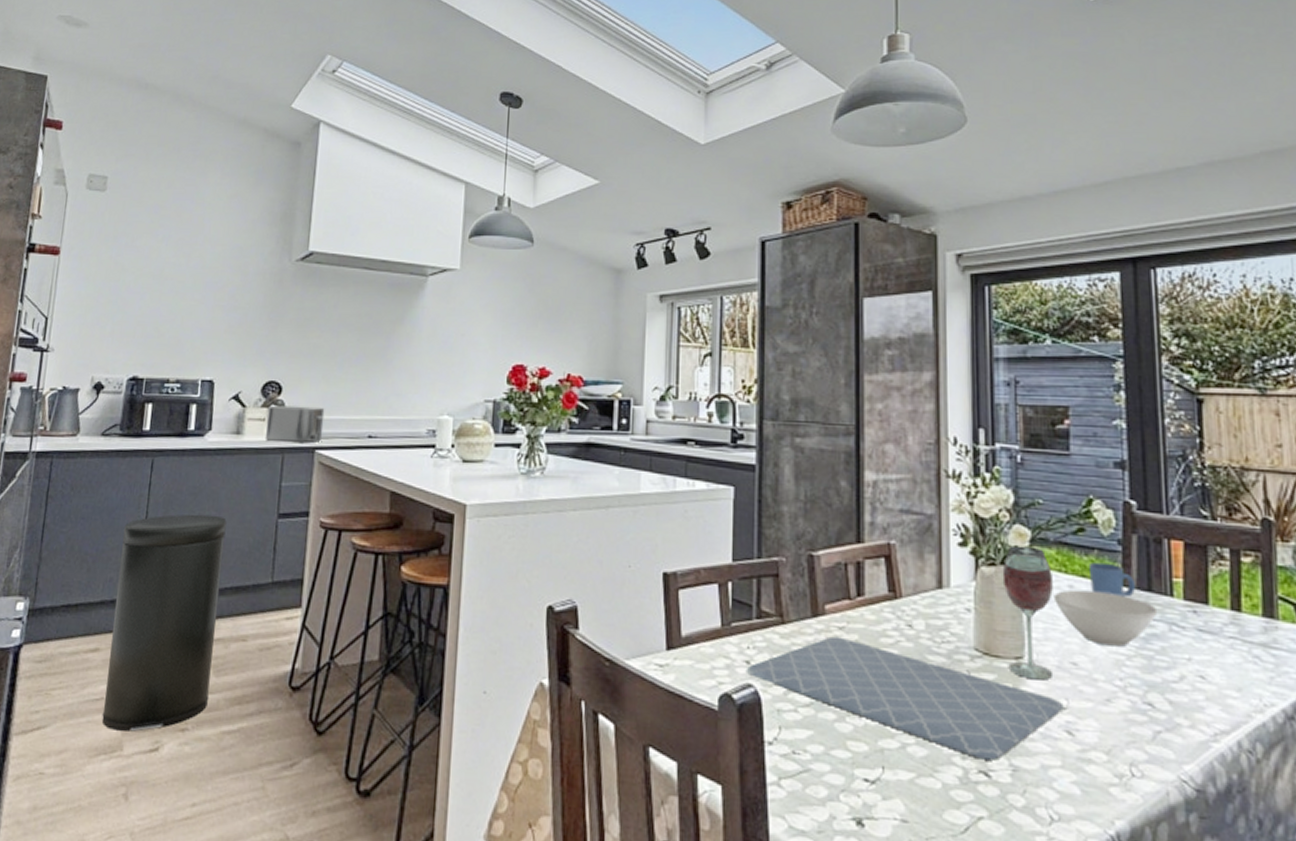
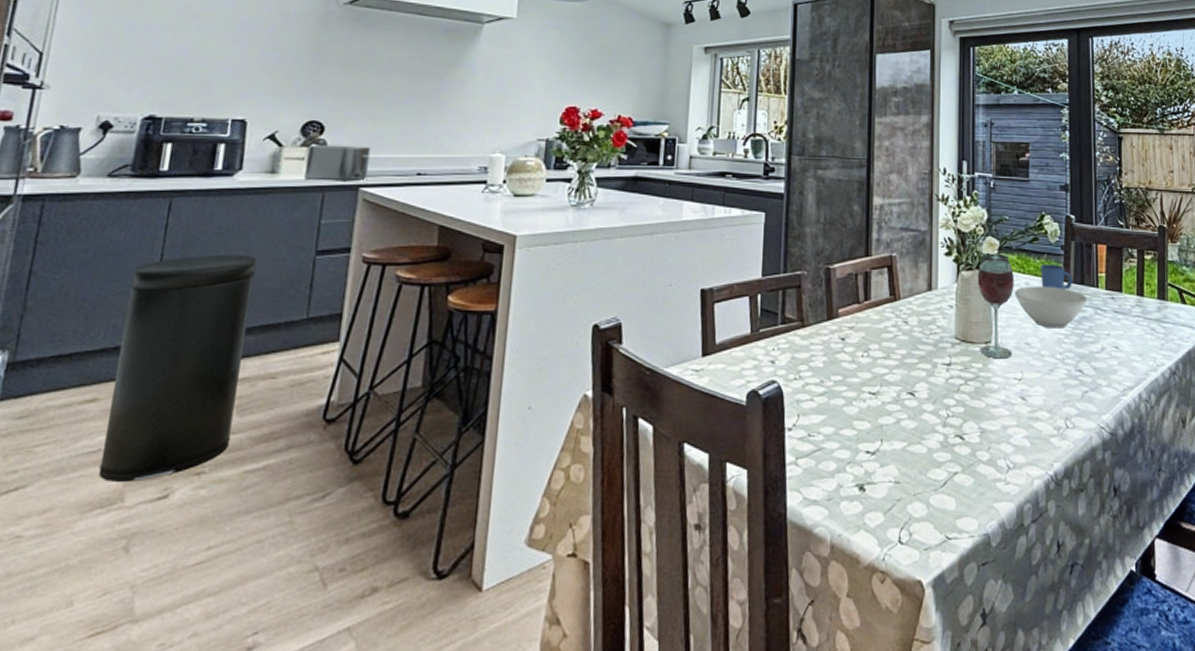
placemat: present [745,636,1064,761] -> none [770,335,1020,426]

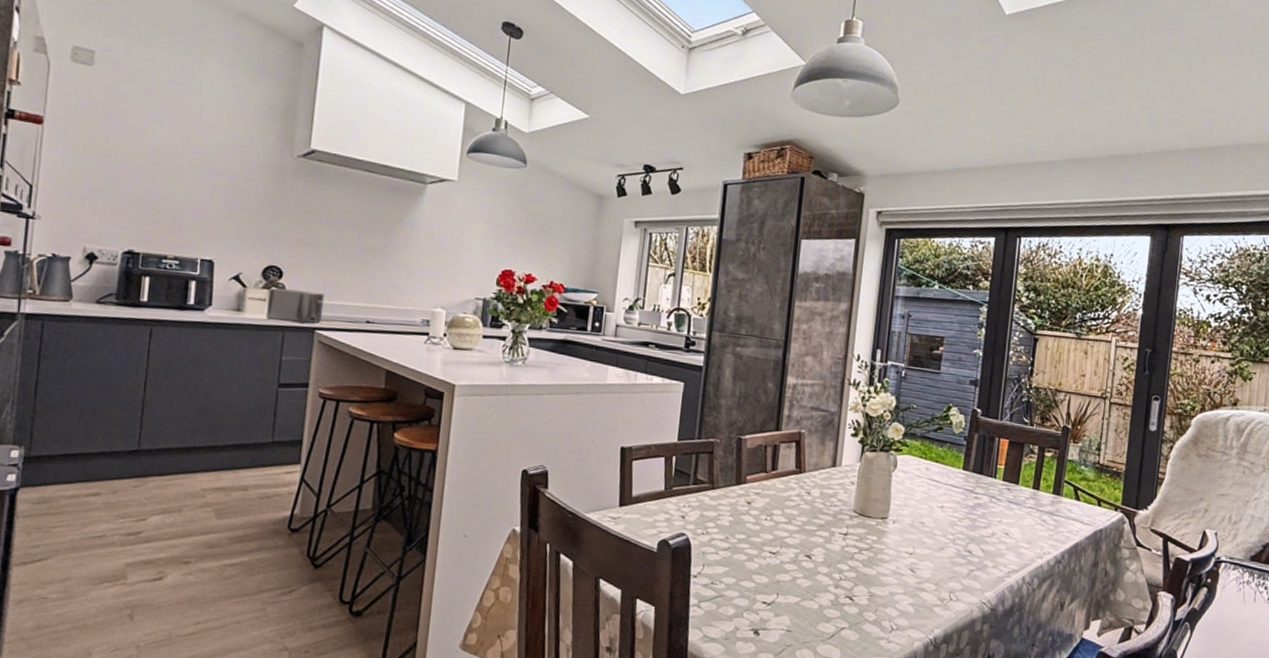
pedal bin: present [99,254,257,483] -> none [105,379,228,565]
wineglass: present [977,253,1014,359] -> none [877,438,916,534]
bowl: present [1014,286,1088,328] -> none [914,471,984,512]
mug: present [1040,264,1073,290] -> none [941,452,972,478]

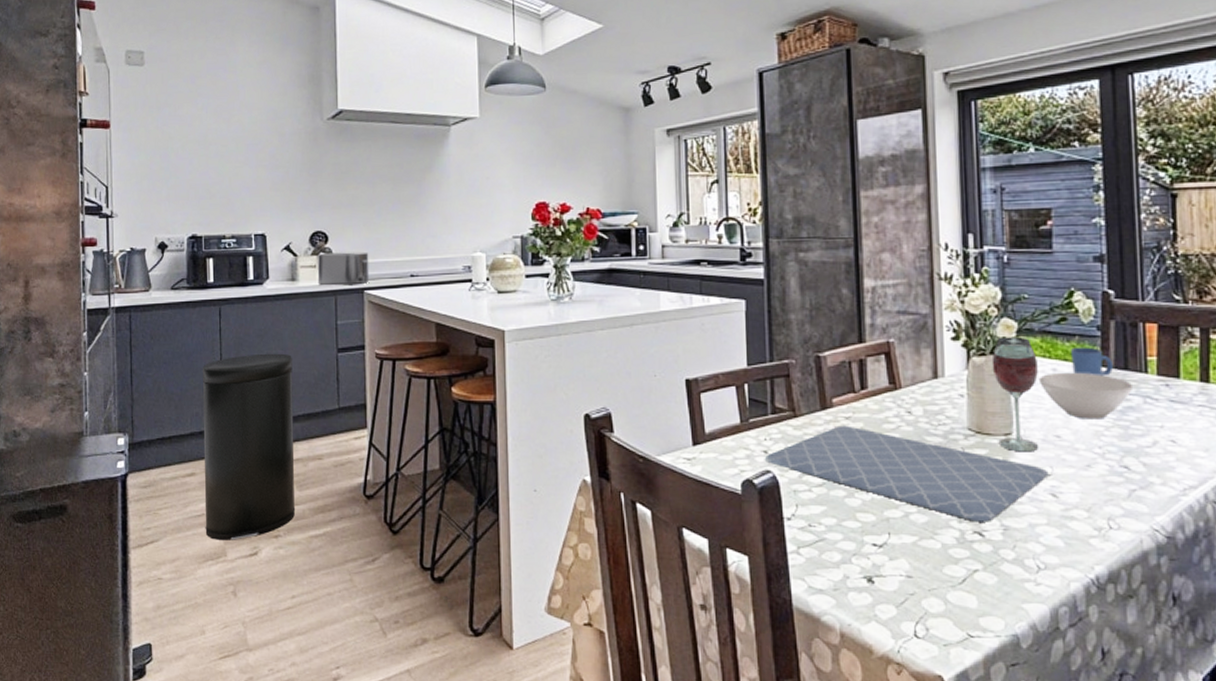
pedal bin: none [105,379,228,565] -> present [202,353,296,542]
placemat: none [681,499,911,589] -> present [764,425,1049,522]
wineglass: none [877,438,916,534] -> present [991,336,1038,452]
bowl: none [914,471,984,512] -> present [1038,372,1134,419]
mug: none [941,452,972,478] -> present [1070,347,1114,377]

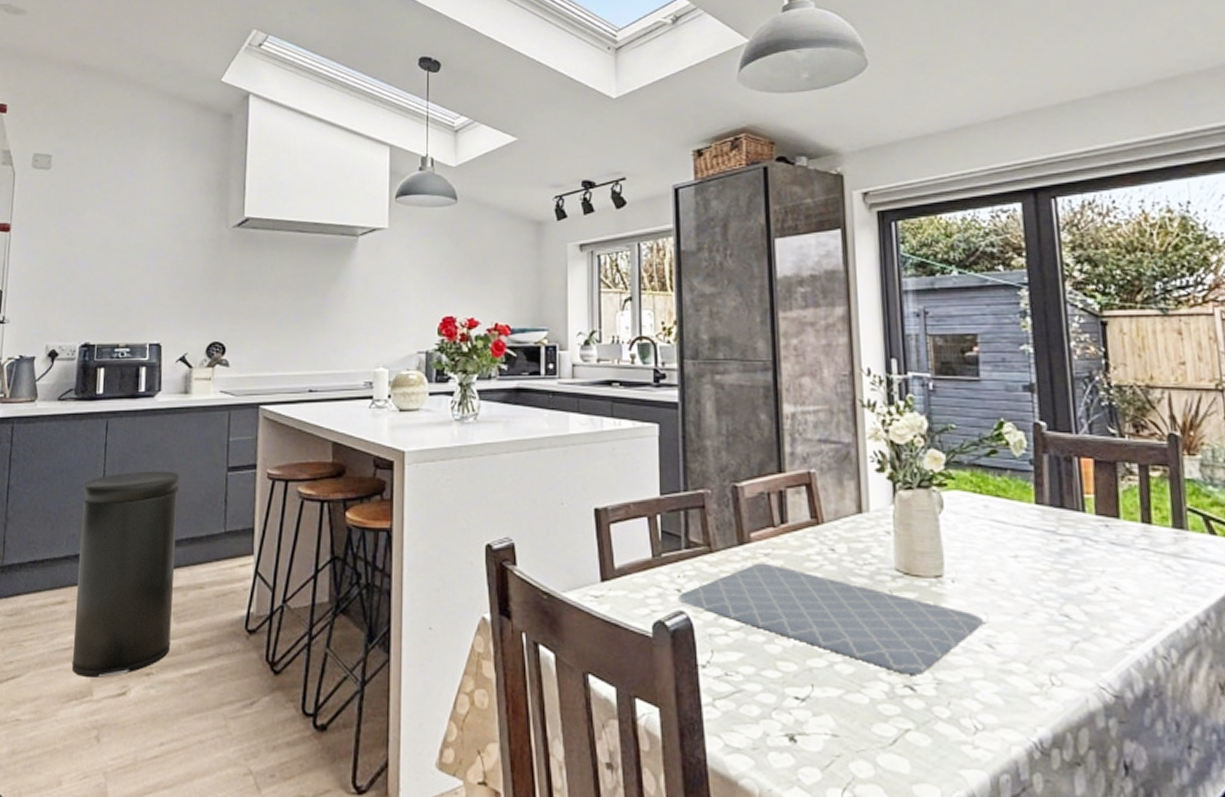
toaster: present [317,252,370,286] -> none [211,364,267,400]
wineglass: present [991,336,1038,452] -> none [919,469,971,597]
bowl: present [1038,372,1134,419] -> none [969,509,1071,562]
mug: present [1070,347,1114,377] -> none [1002,482,1049,515]

